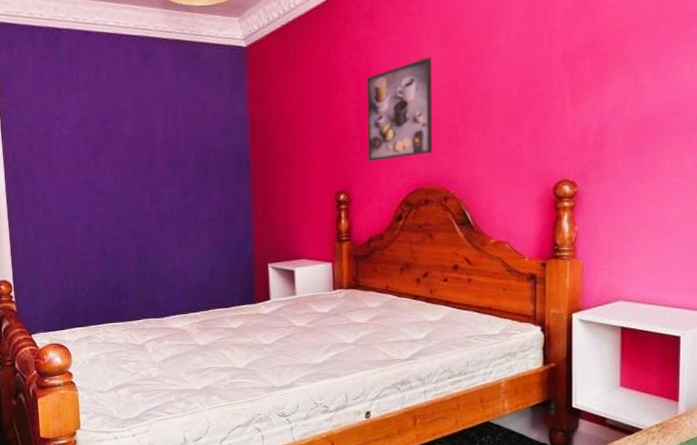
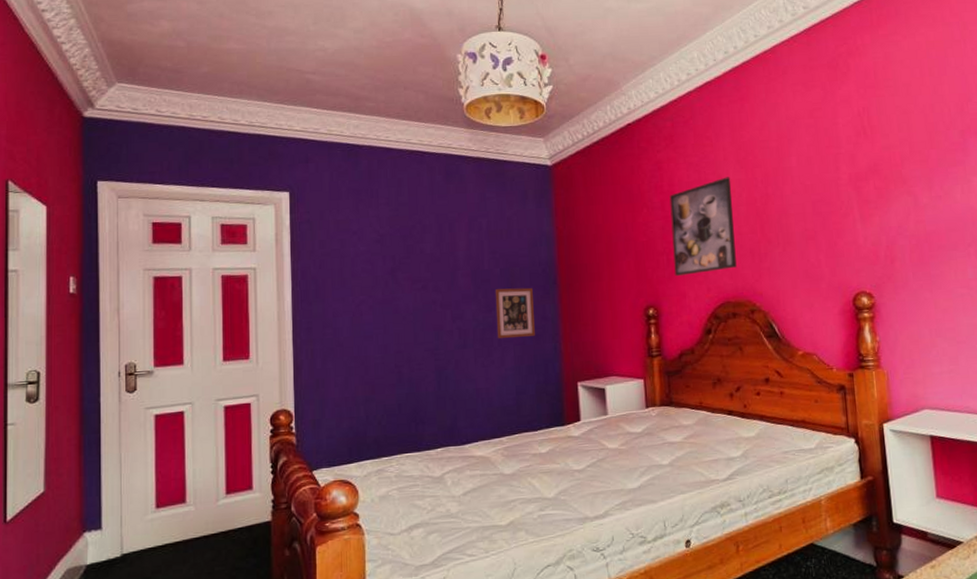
picture frame: none [190,171,228,221] -> present [495,287,535,339]

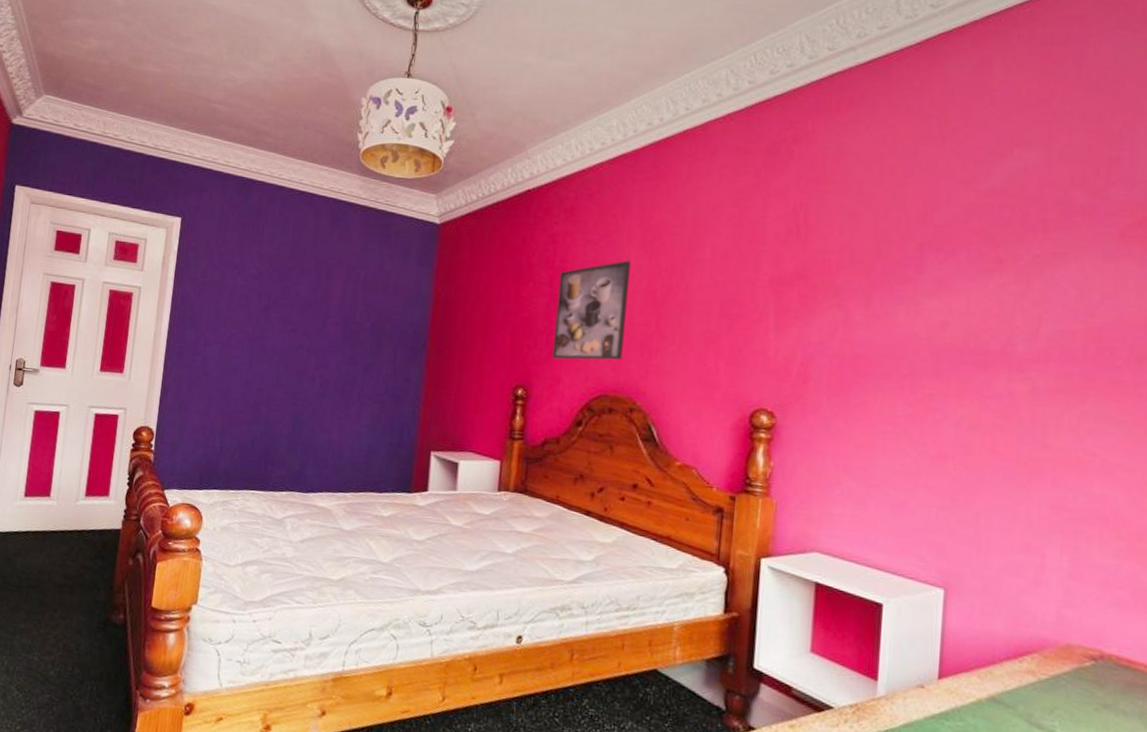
picture frame: present [495,287,535,339] -> none [357,343,400,397]

